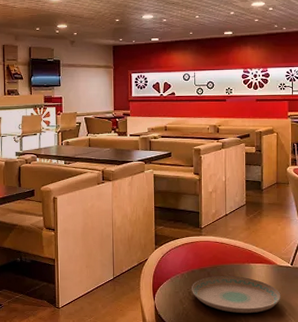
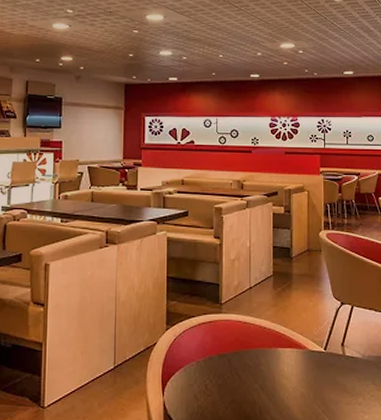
plate: present [192,275,281,314] -> none [209,363,313,412]

